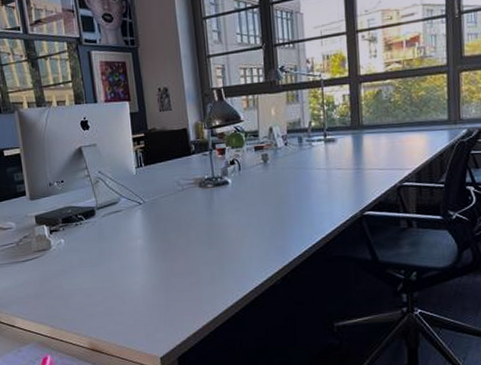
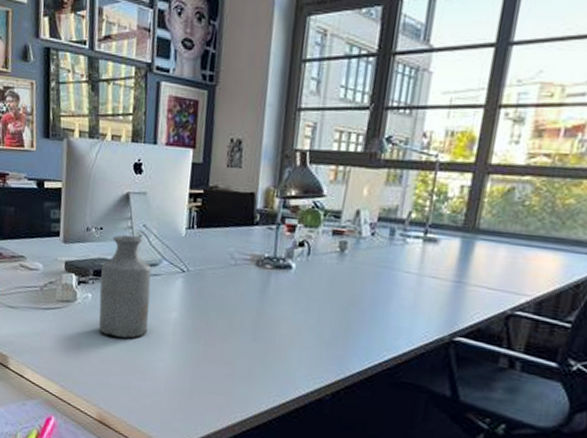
bottle: none [69,182,119,272] -> present [98,235,152,339]

